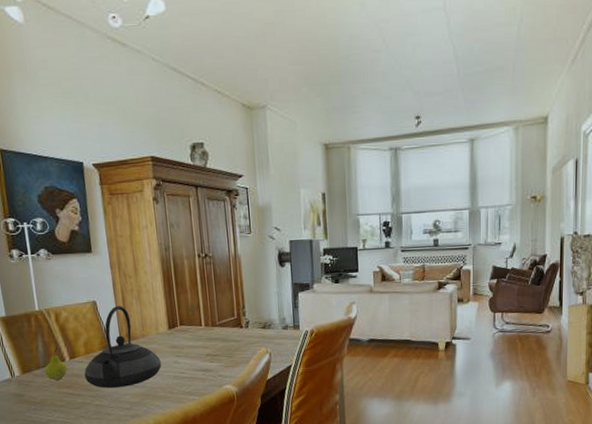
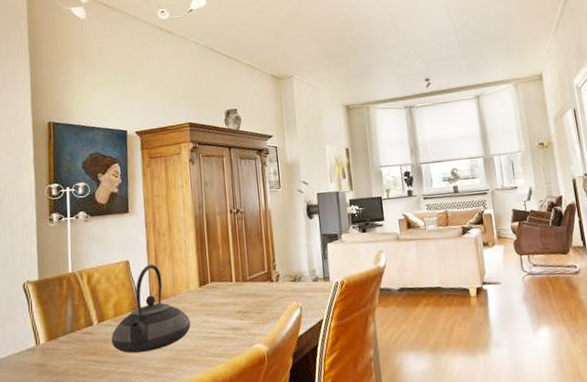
fruit: present [44,348,68,380] -> none [71,311,94,347]

